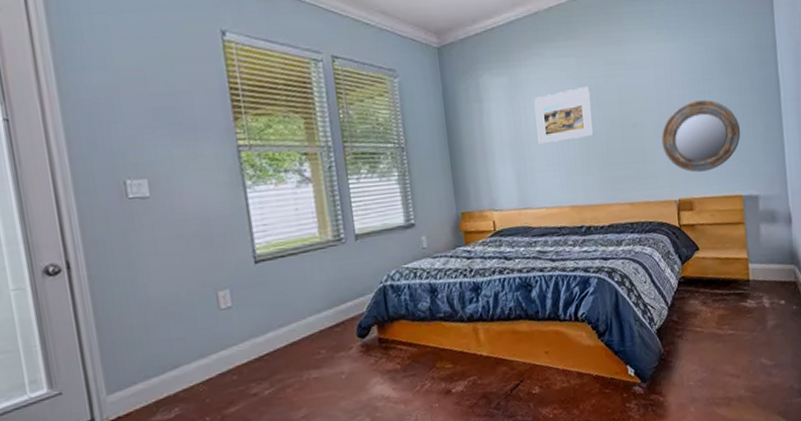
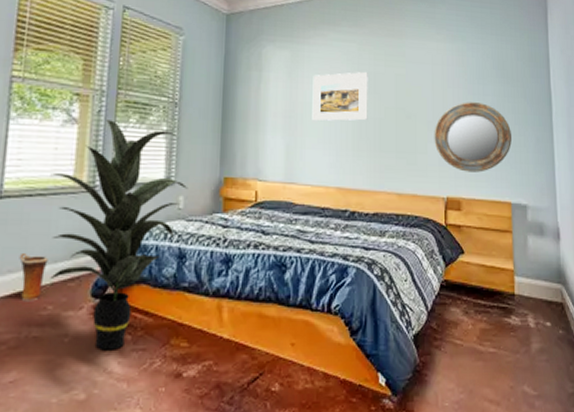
vase: none [285,307,313,350] -> present [19,252,48,302]
indoor plant: none [296,174,429,381] -> present [50,120,188,351]

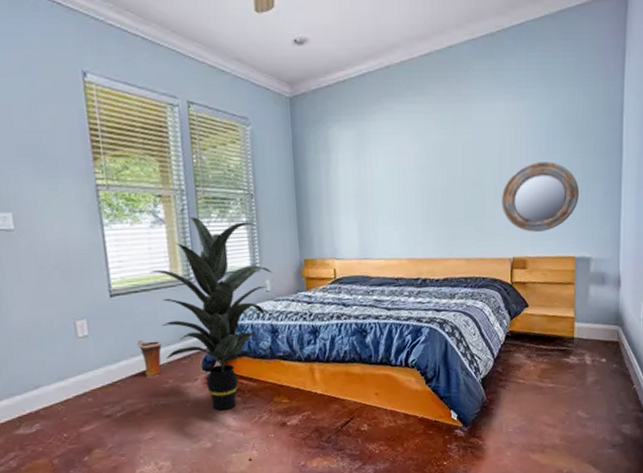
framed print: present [312,71,368,121] -> none [380,142,436,198]

